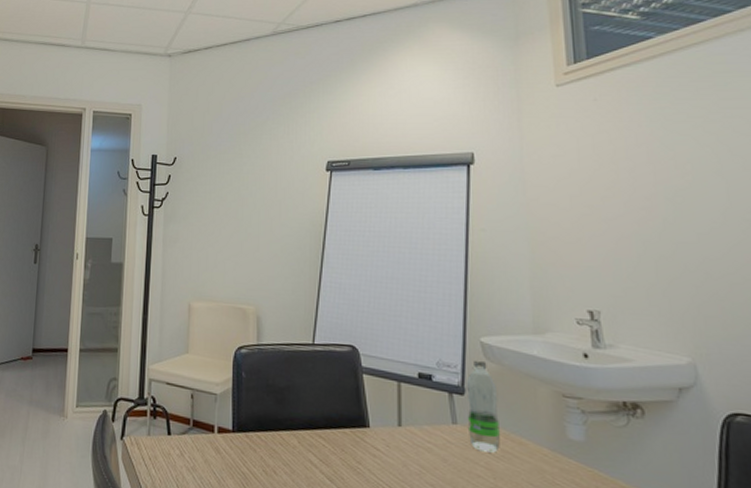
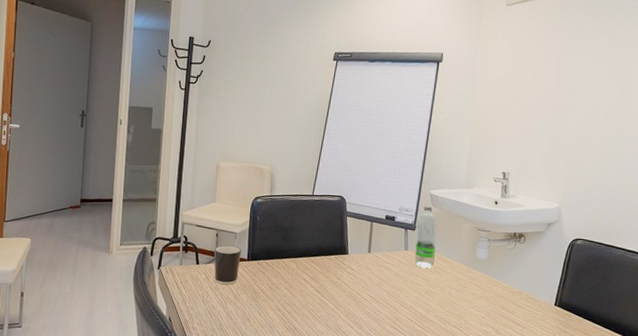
mug: none [189,410,224,465] -> present [214,245,242,285]

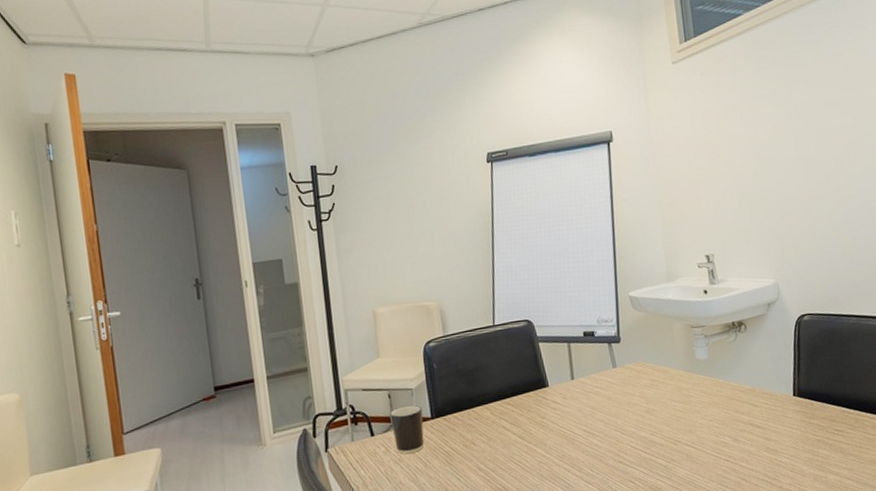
bottle: present [414,206,438,269] -> none [620,311,649,385]

